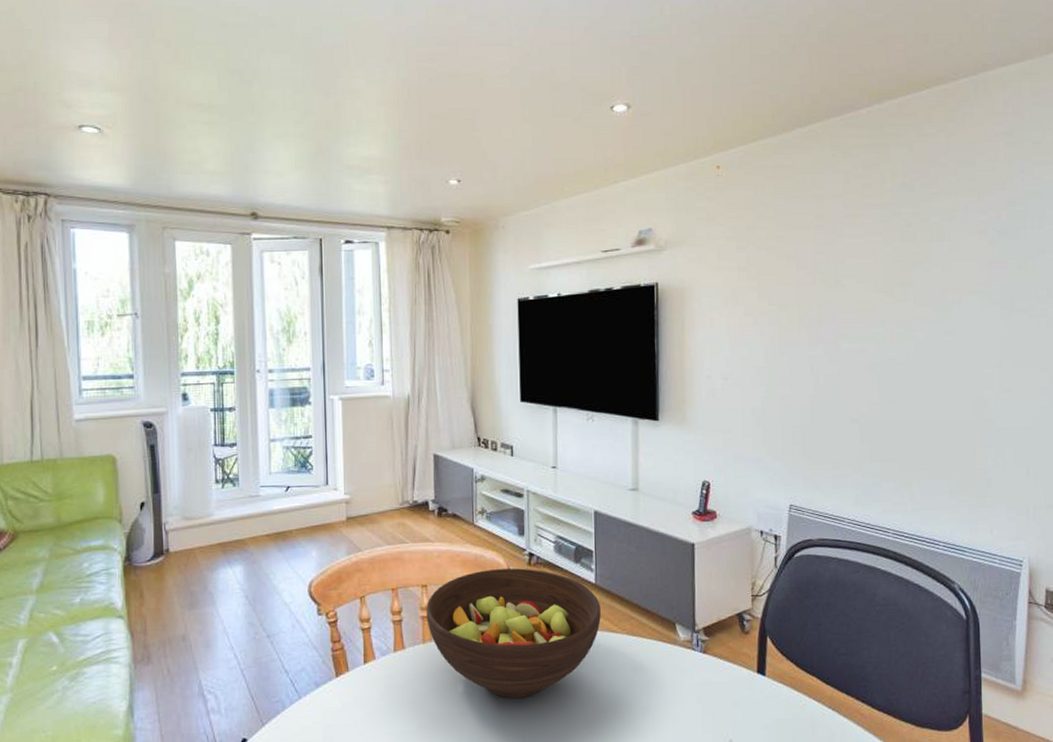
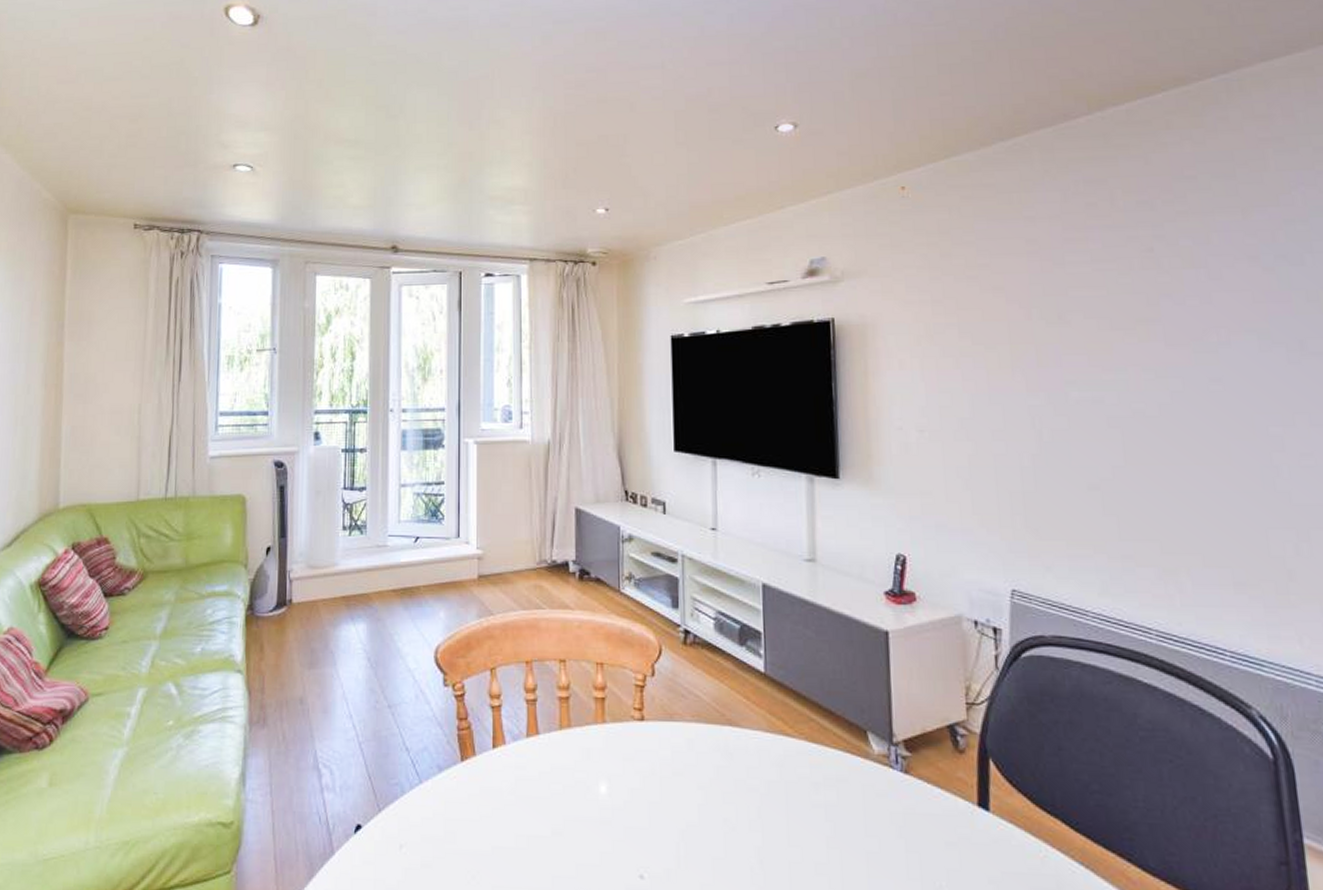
fruit bowl: present [426,568,601,699] -> none [564,647,772,809]

